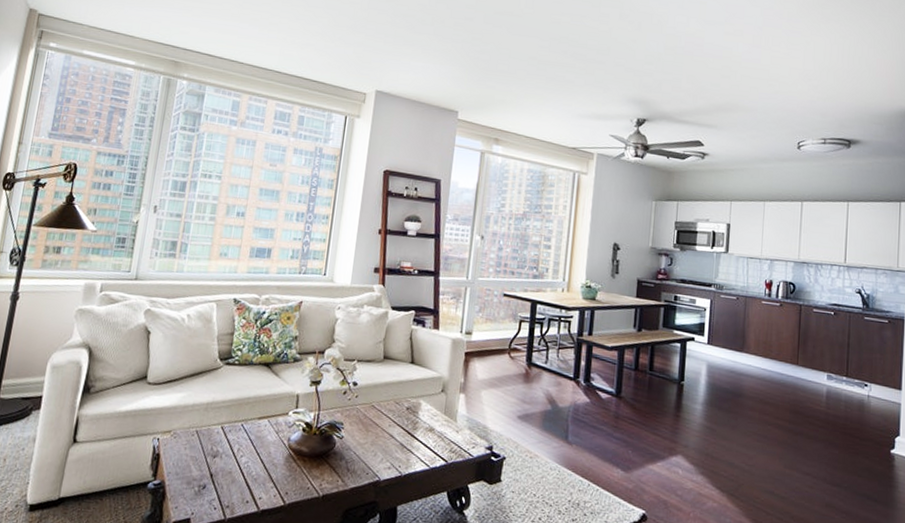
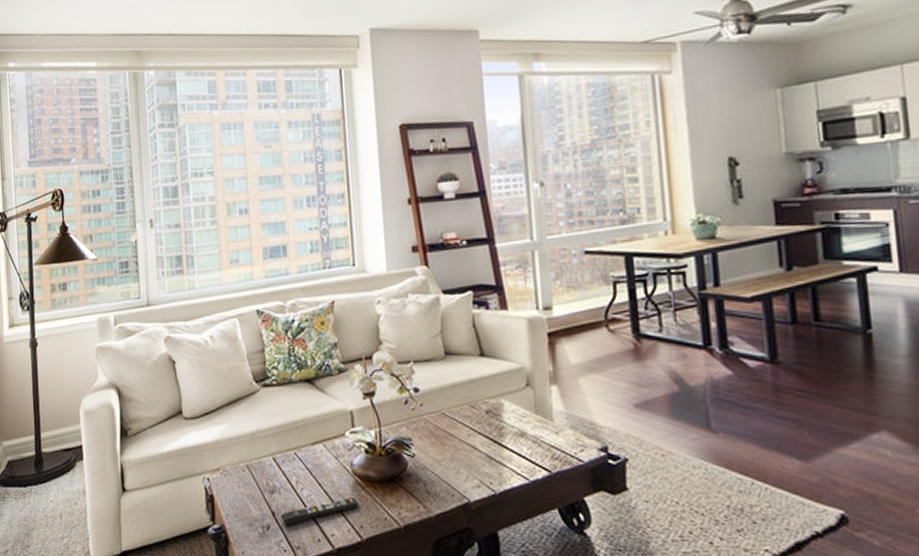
remote control: none [217,466,289,487] -> present [280,496,360,525]

